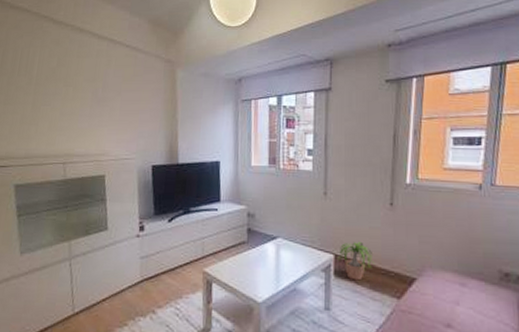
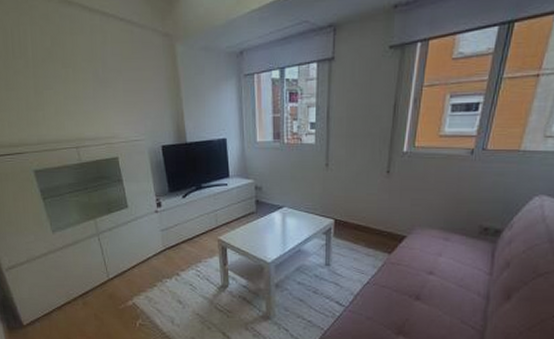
potted plant: present [339,241,374,281] -> none [338,206,369,240]

